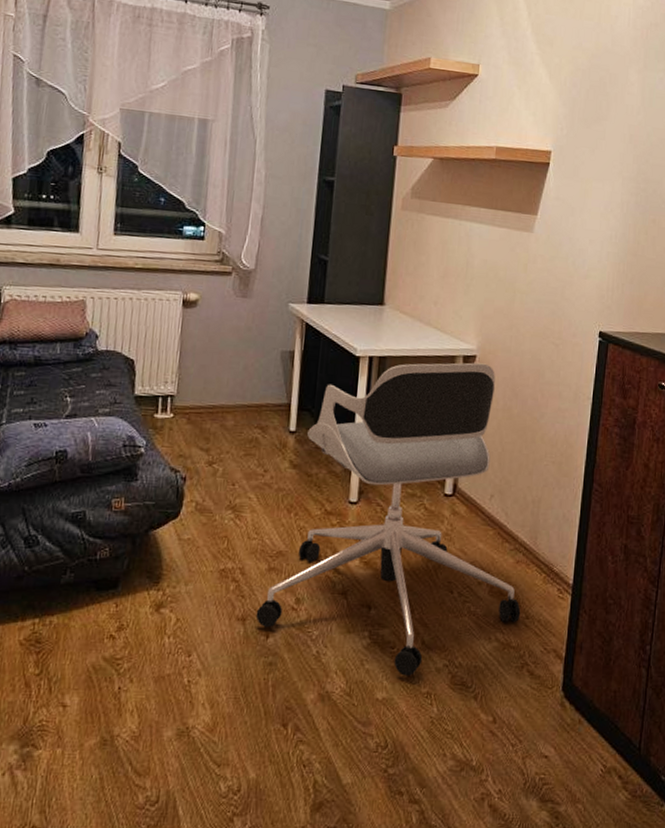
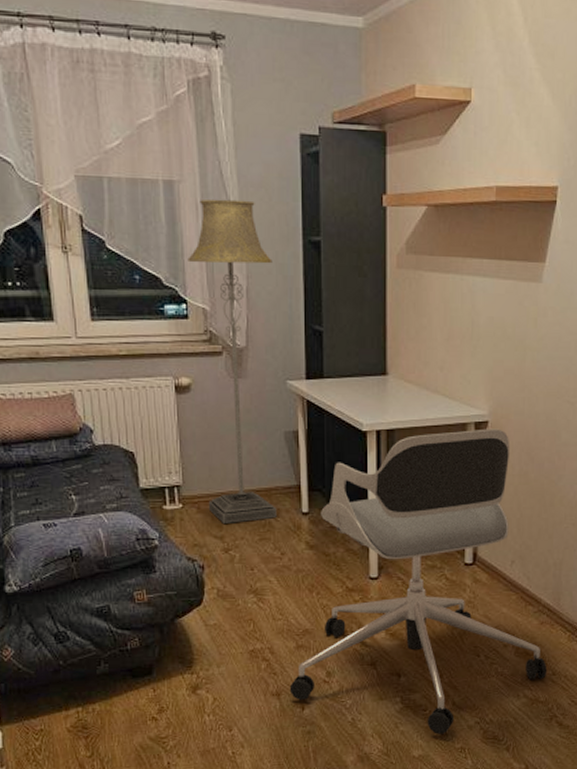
floor lamp: none [198,137,289,437] -> present [188,199,277,523]

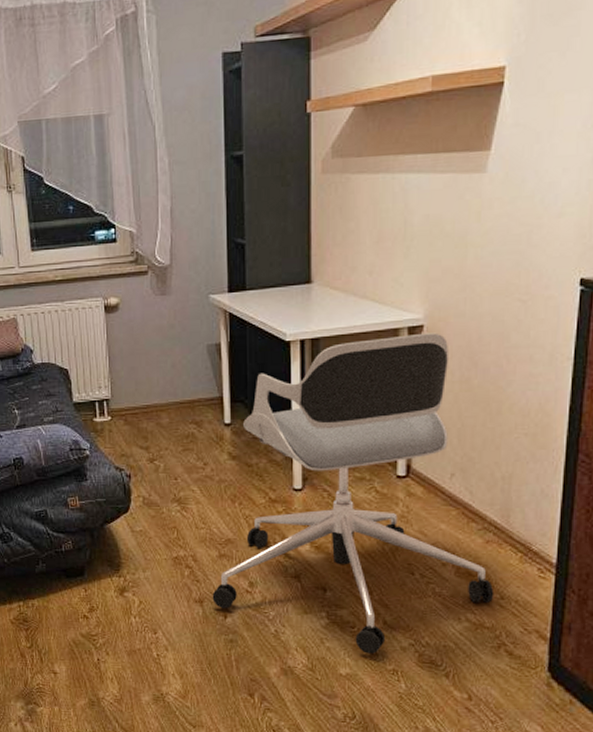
floor lamp: present [188,199,277,523] -> none [116,124,200,435]

